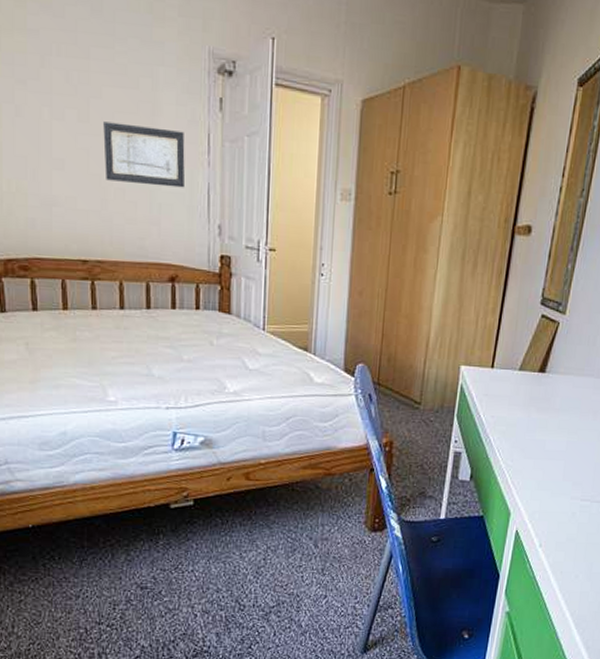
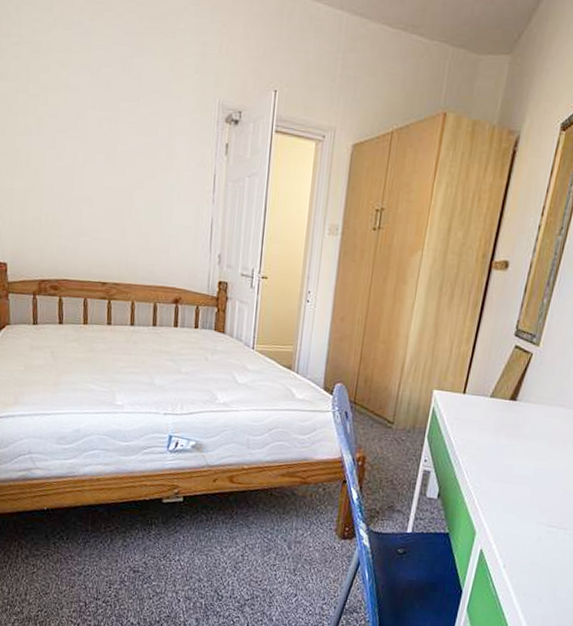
wall art: present [103,121,185,188] -> none [125,164,194,222]

